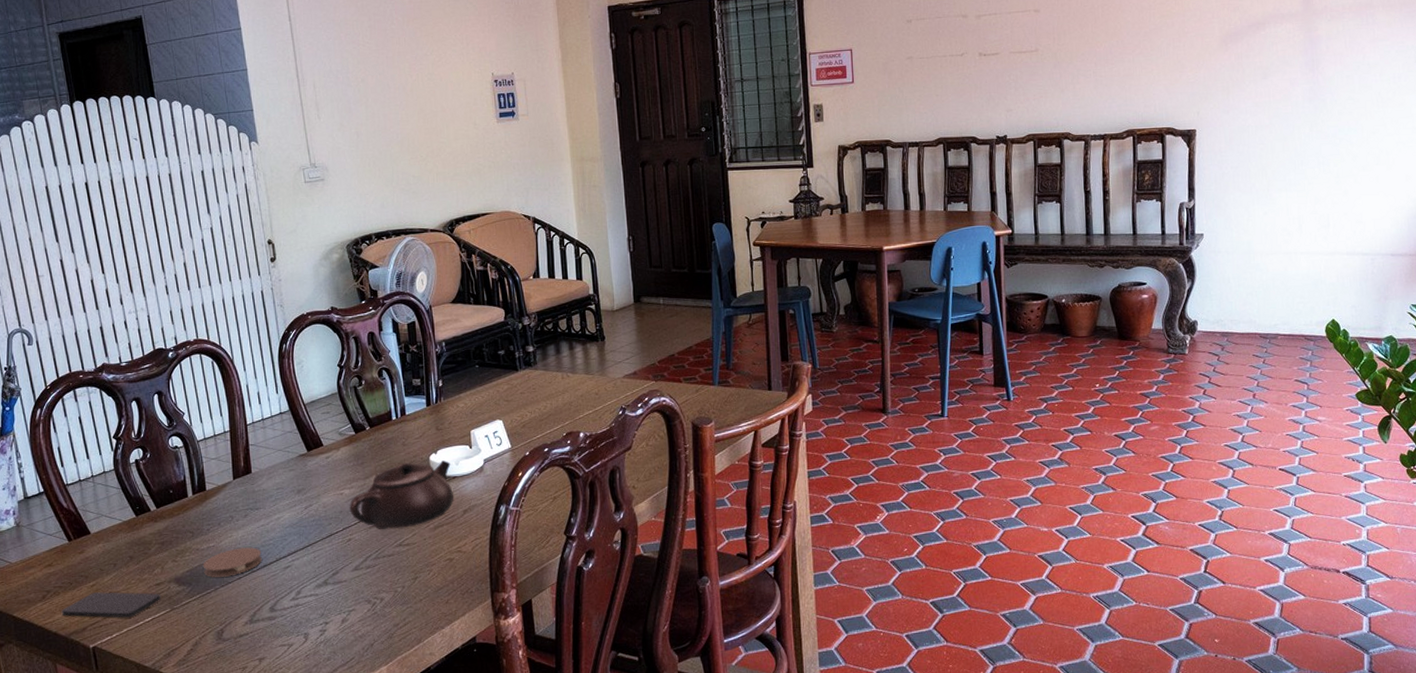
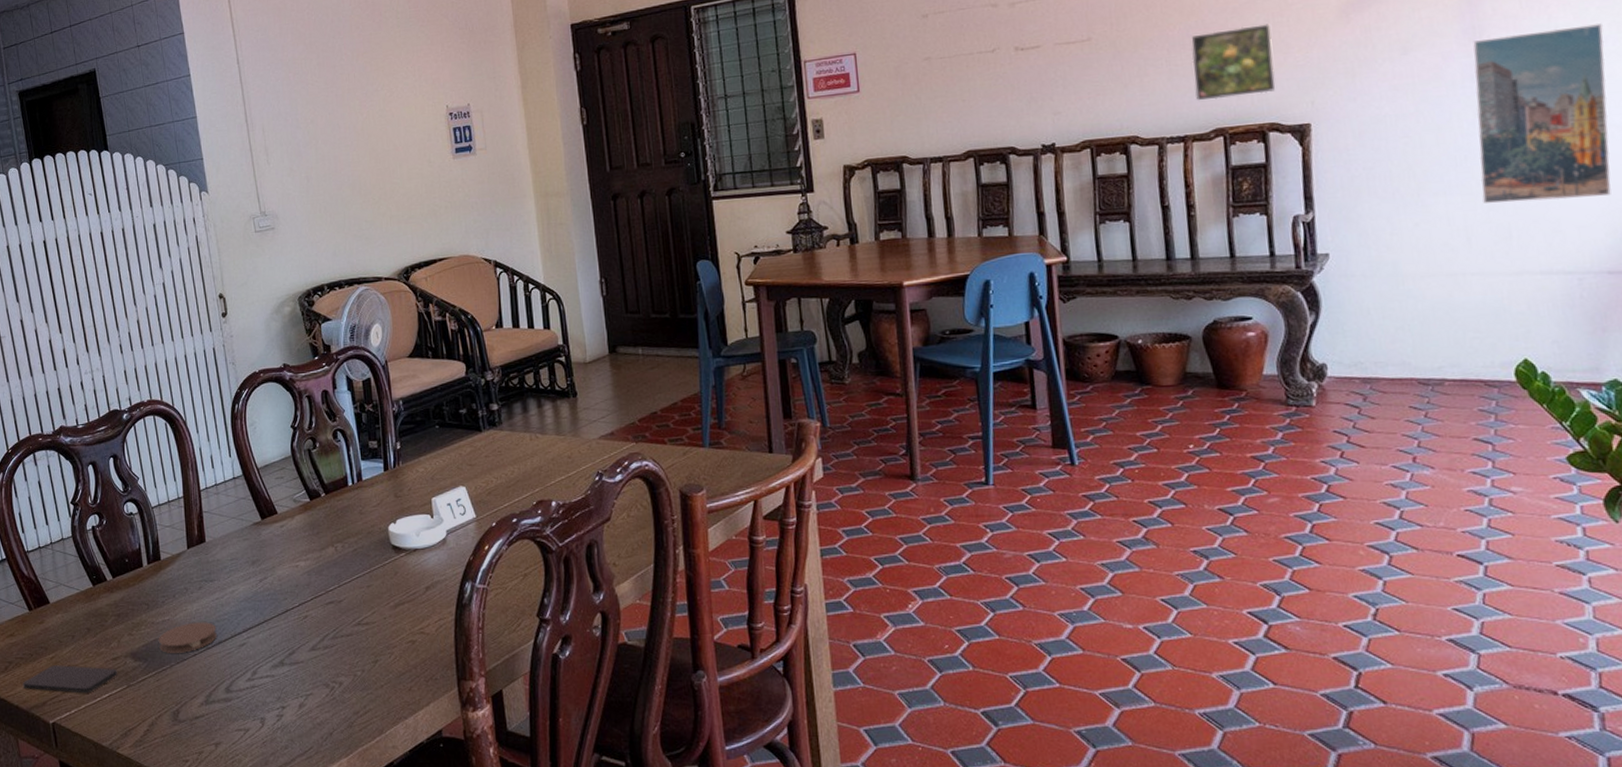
teapot: present [349,460,453,529] -> none [304,531,415,606]
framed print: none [1113,47,1173,106] -> present [1191,24,1276,100]
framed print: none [1311,64,1399,199] -> present [1473,24,1611,203]

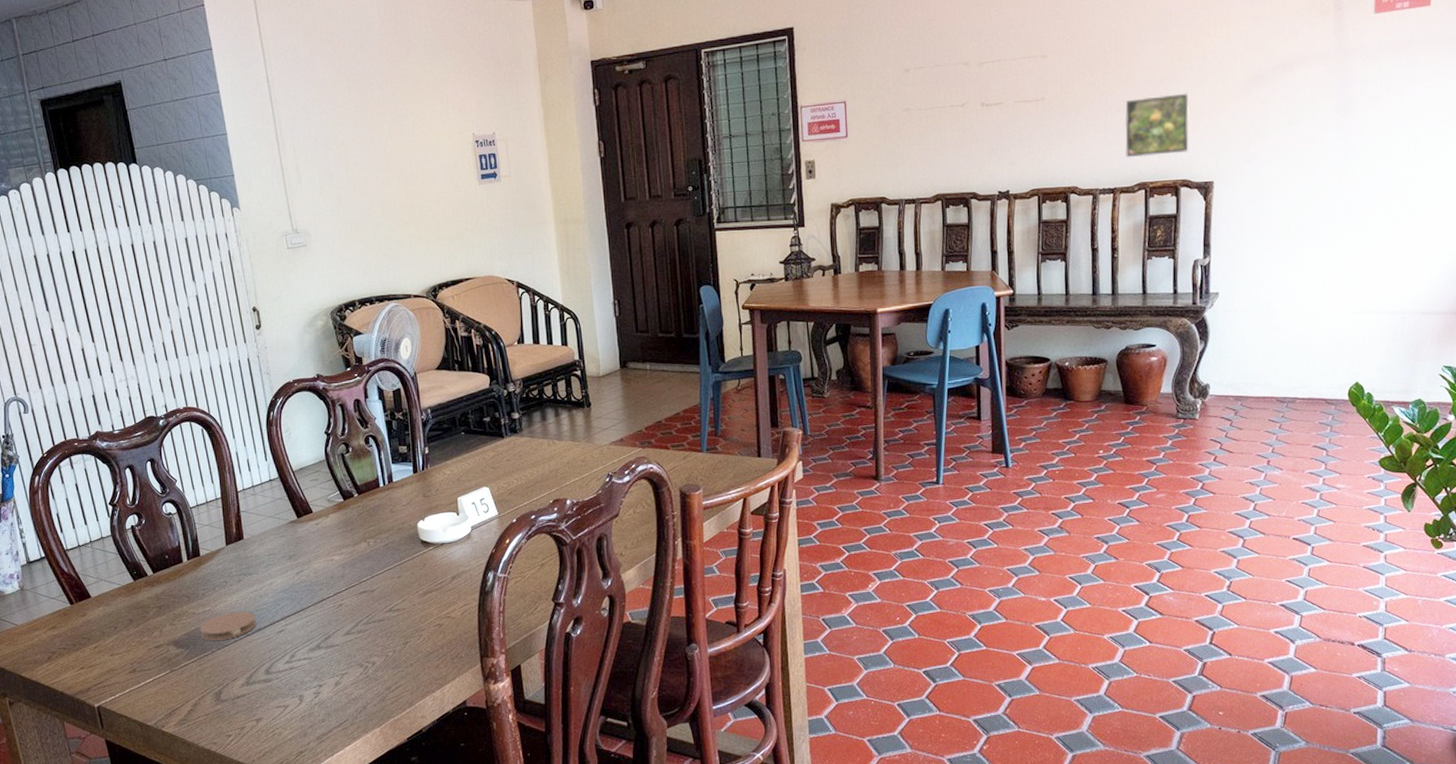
smartphone: present [22,665,118,694] -> none [66,654,161,679]
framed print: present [1473,24,1611,203] -> none [1338,106,1440,254]

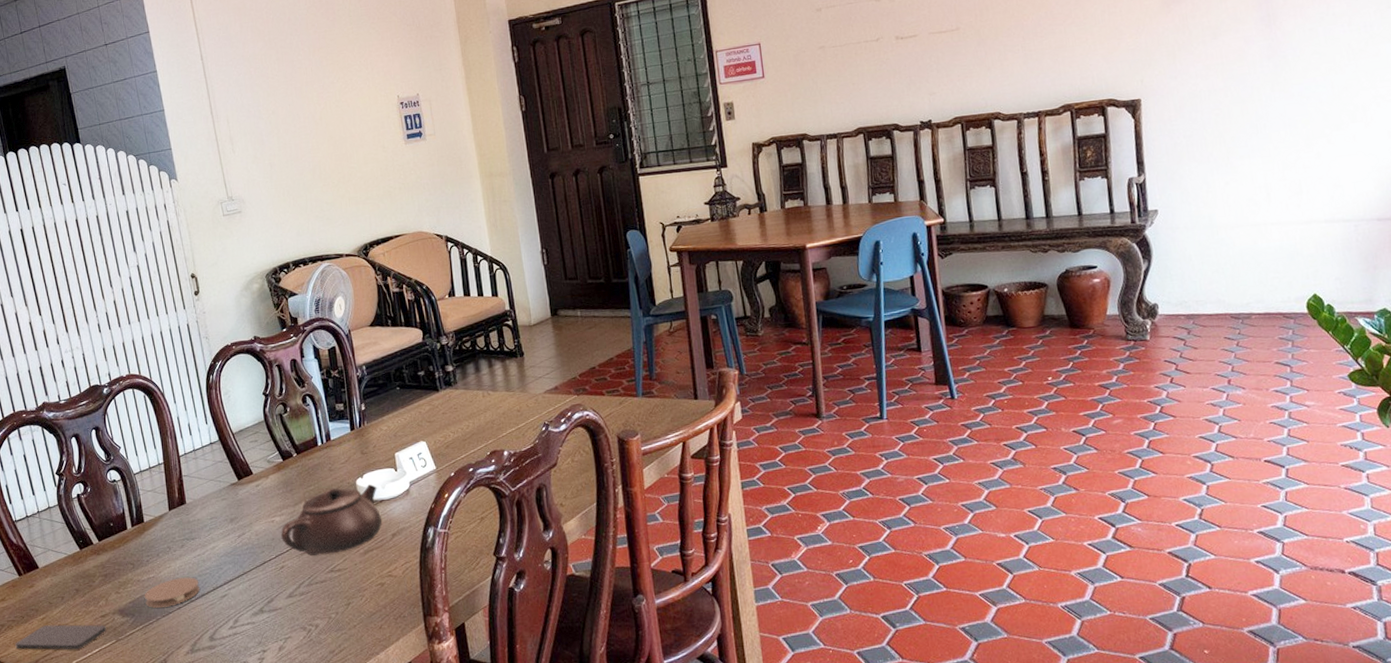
smartphone: none [66,654,161,679] -> present [15,624,107,650]
teapot: none [339,527,442,595] -> present [280,484,382,556]
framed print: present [1124,93,1190,157] -> none [1042,14,1112,80]

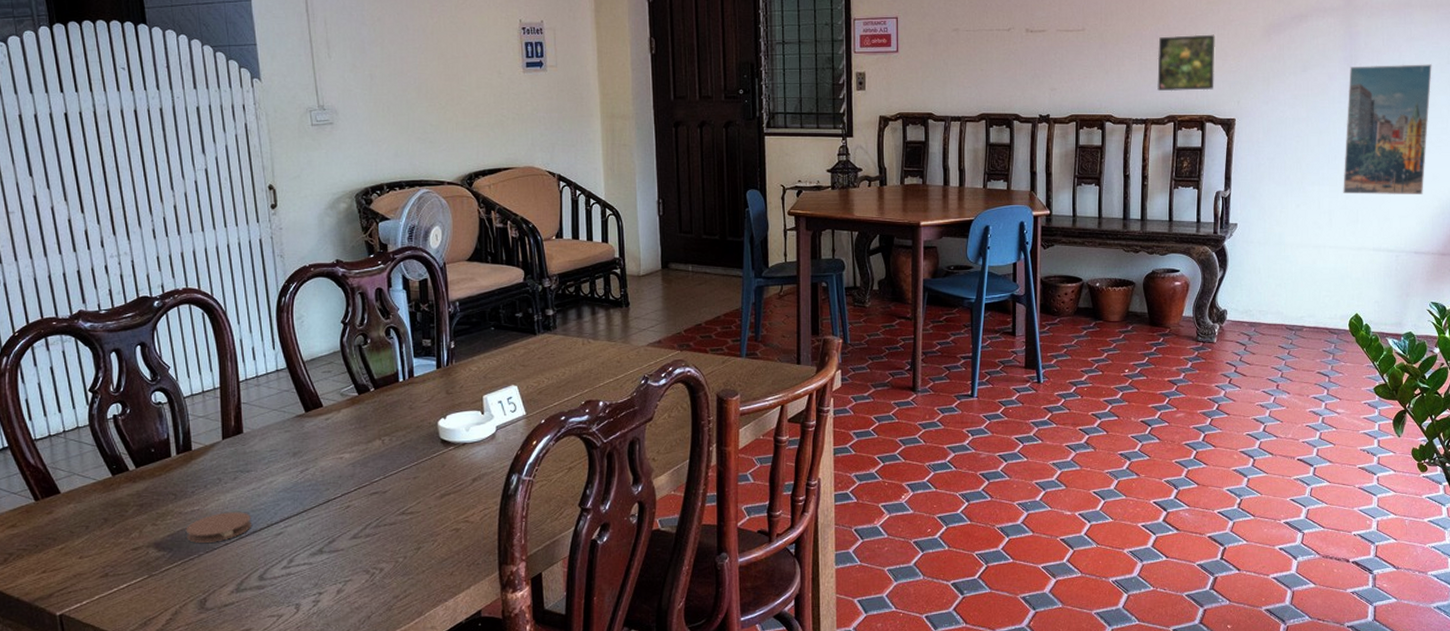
smartphone: present [15,624,107,650] -> none [25,556,139,584]
teapot: present [280,484,382,556] -> none [348,426,462,496]
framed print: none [1042,14,1112,80] -> present [1157,34,1216,92]
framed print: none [1268,11,1379,164] -> present [1343,64,1432,194]

